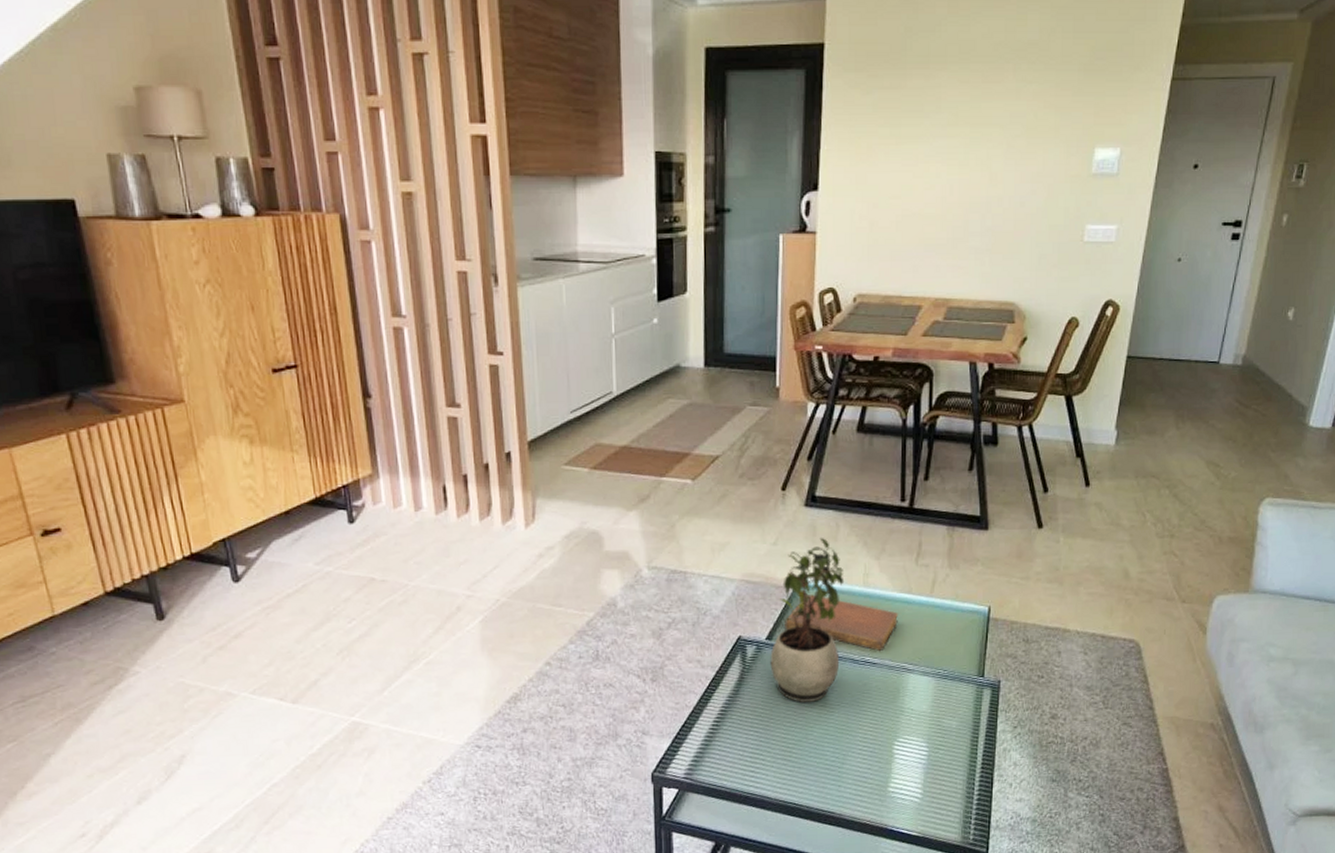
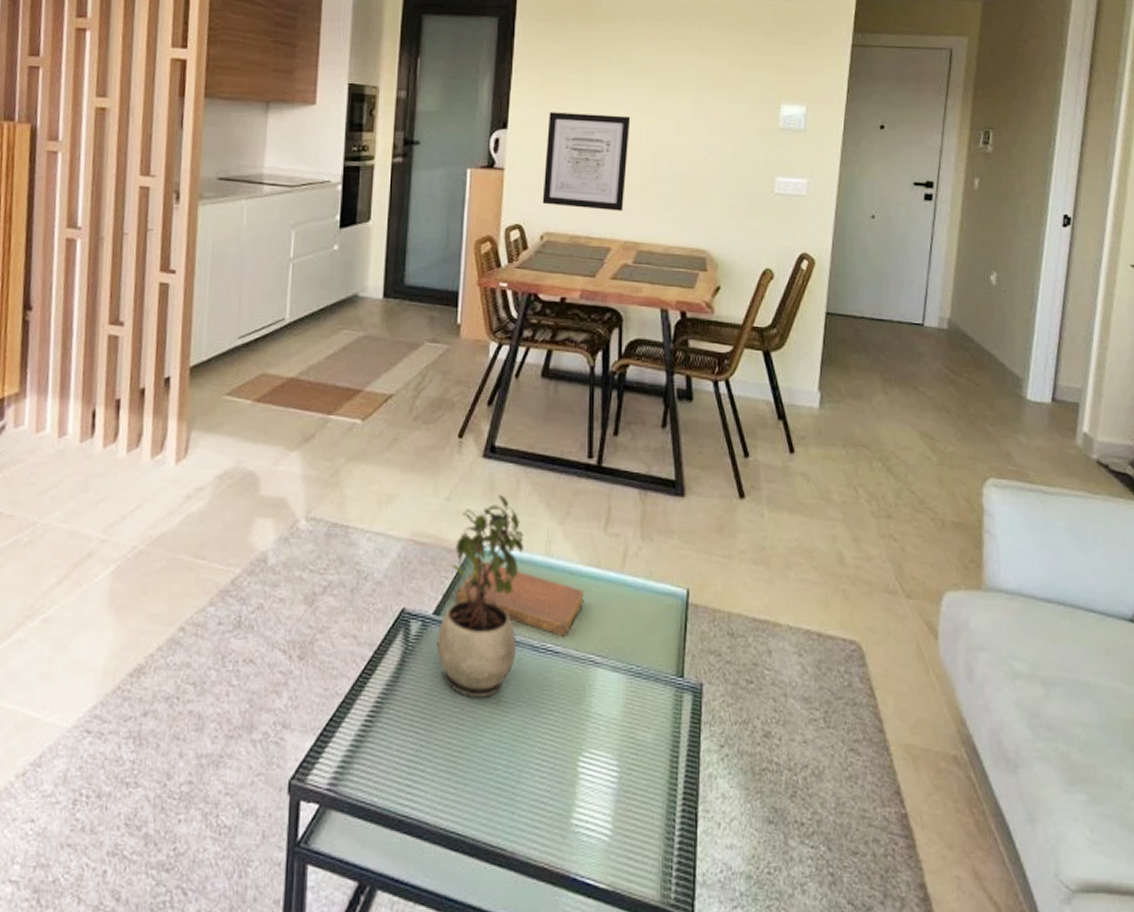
wall art: none [854,169,942,269] -> present [542,112,631,211]

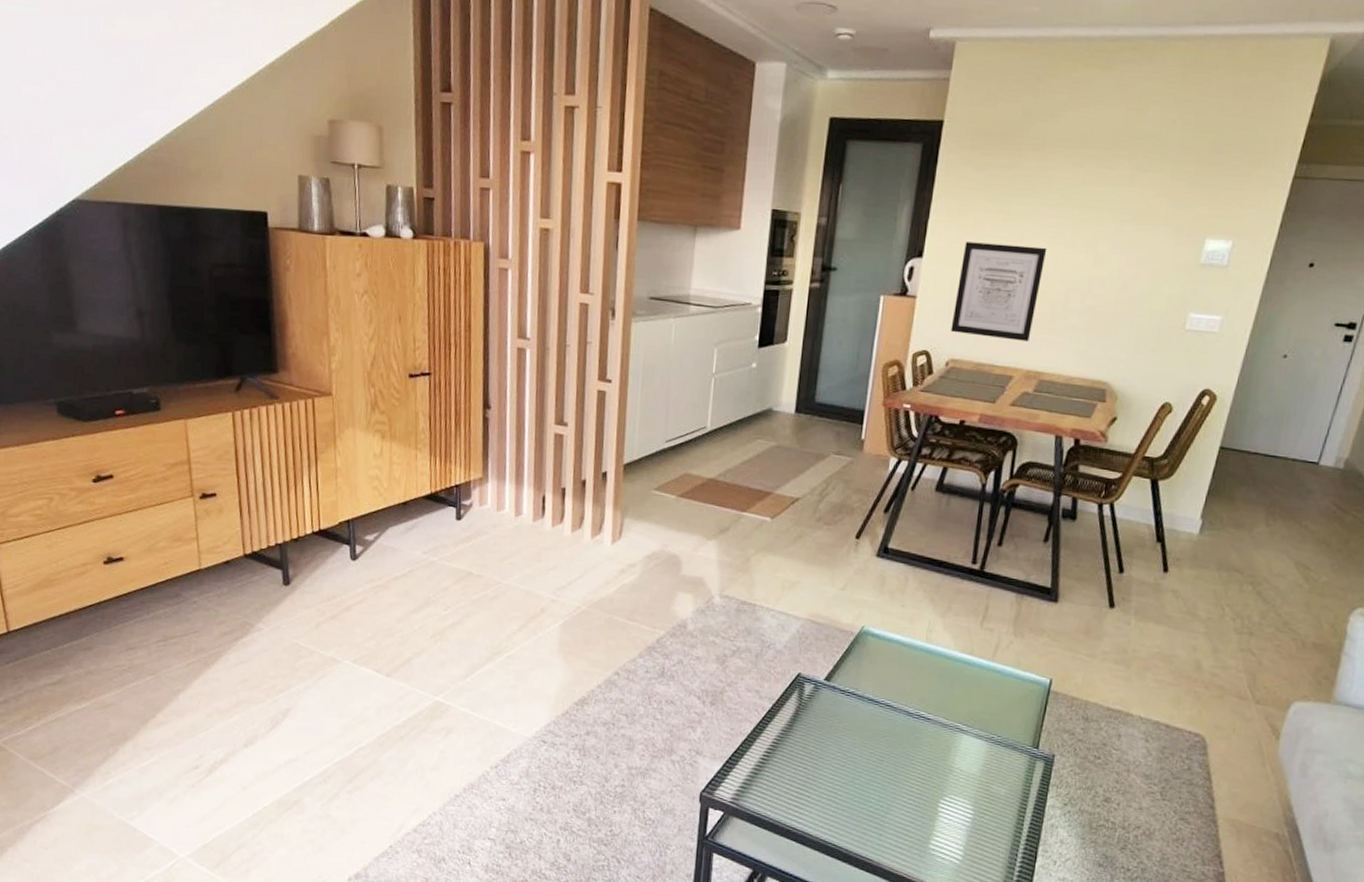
potted plant: present [436,495,525,697] -> none [825,589,908,748]
notebook: present [455,562,584,637] -> none [844,642,957,707]

